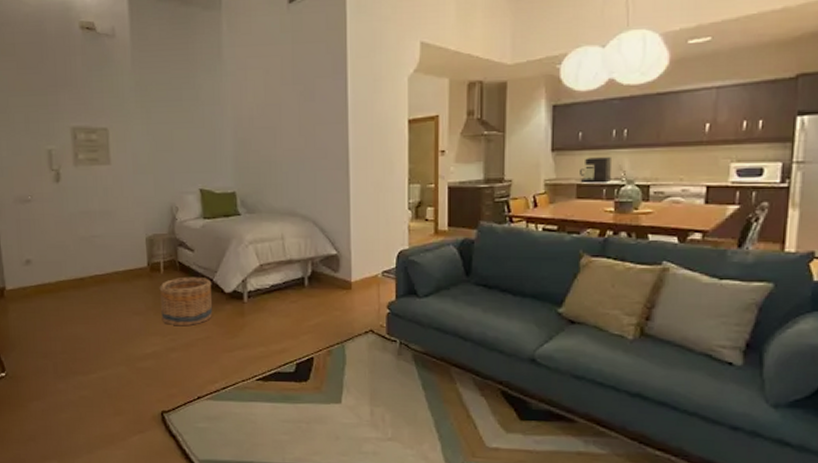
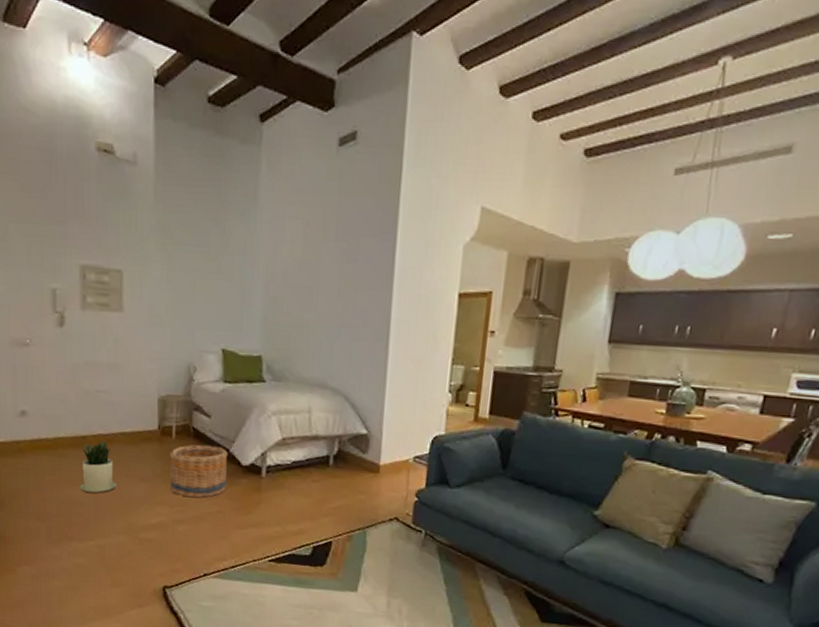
planter: none [79,280,114,329] -> present [80,440,117,493]
coffee maker: present [580,157,611,183] -> none [634,353,670,383]

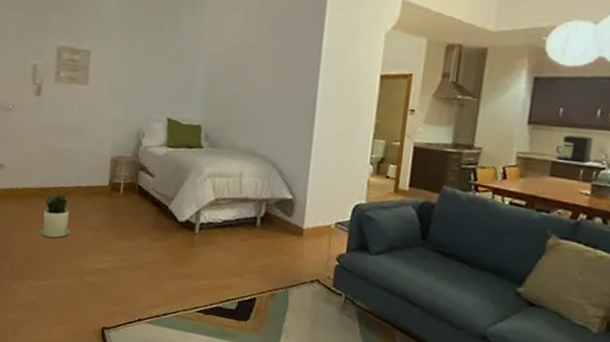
basket: present [169,444,228,498] -> none [115,200,167,249]
coffee maker: none [634,353,670,383] -> present [555,135,593,164]

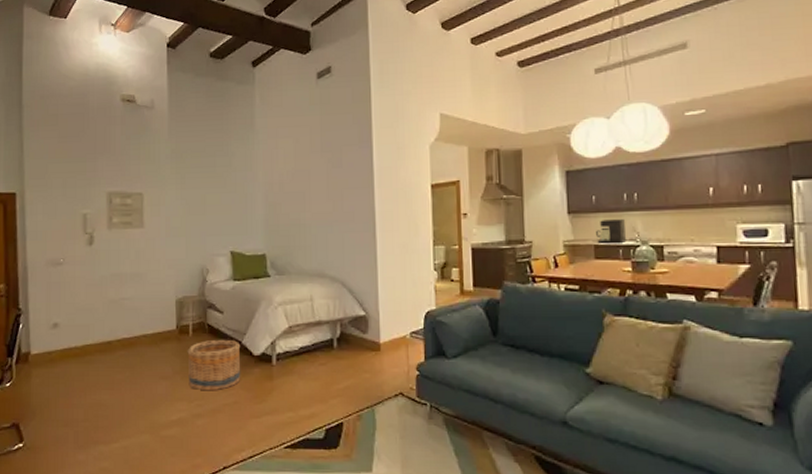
planter: present [40,192,71,239] -> none [105,343,140,395]
basket: none [115,200,167,249] -> present [187,339,241,391]

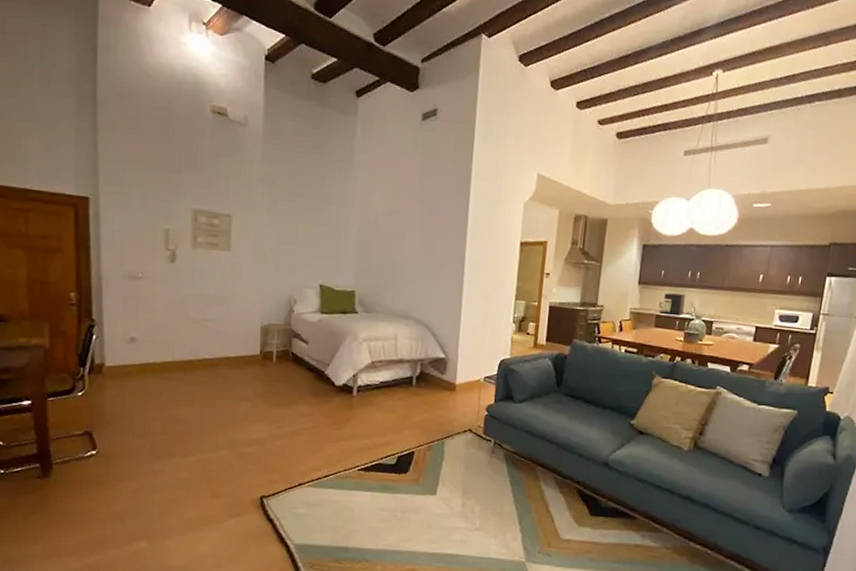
basket: present [187,339,241,391] -> none [269,367,324,415]

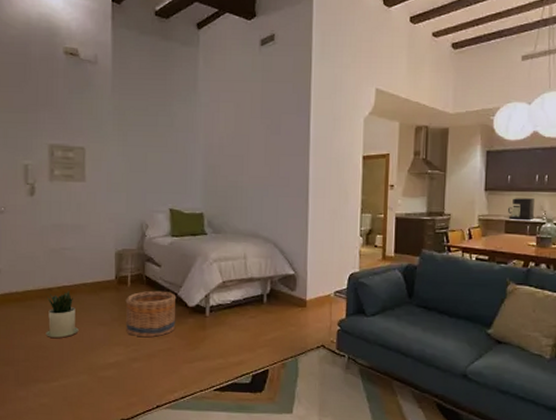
planter: none [184,364,220,412] -> present [46,291,79,338]
basket: none [269,367,324,415] -> present [125,290,177,338]

